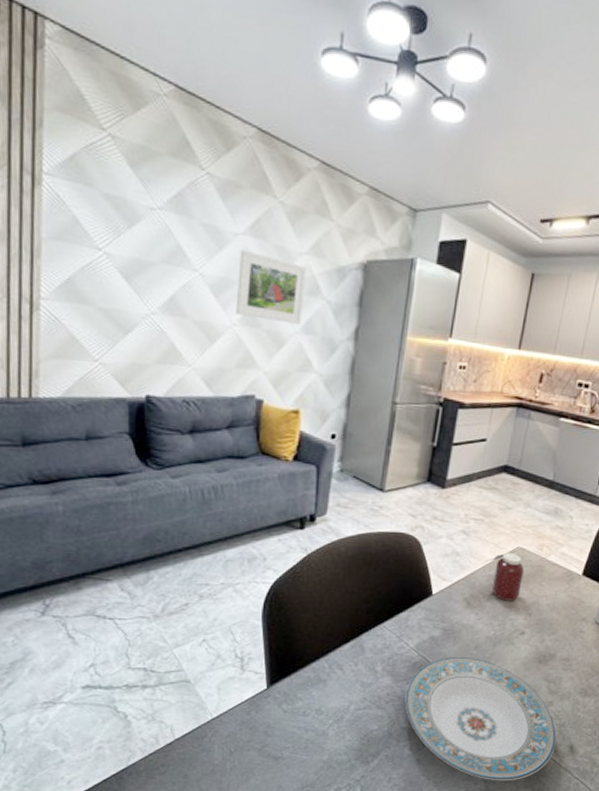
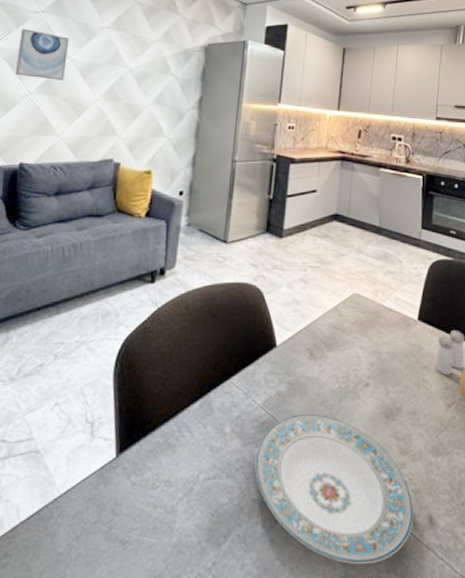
wall art: none [131,229,196,300] -> present [14,28,70,82]
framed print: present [235,249,306,324] -> none [99,40,158,97]
jar: present [485,551,524,601] -> none [324,297,362,350]

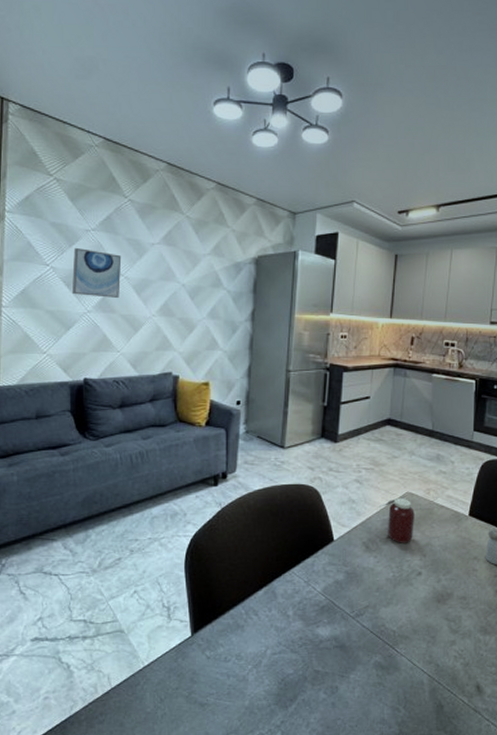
plate: present [255,414,414,564] -> none [317,599,463,723]
jar: none [324,297,362,350] -> present [378,496,415,543]

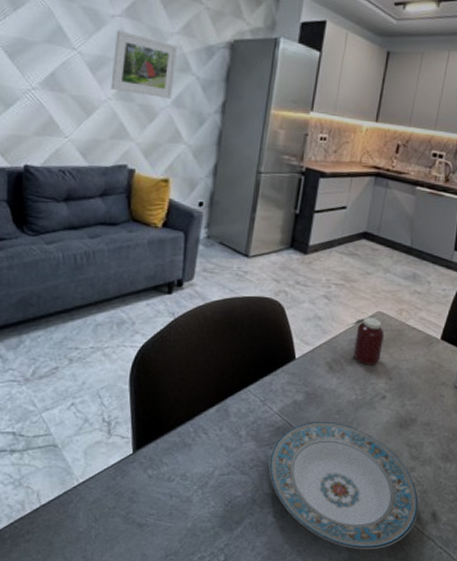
wall art: present [71,247,122,299] -> none [14,11,76,77]
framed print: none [154,256,209,311] -> present [110,30,177,98]
plate: none [317,599,463,723] -> present [269,422,419,549]

